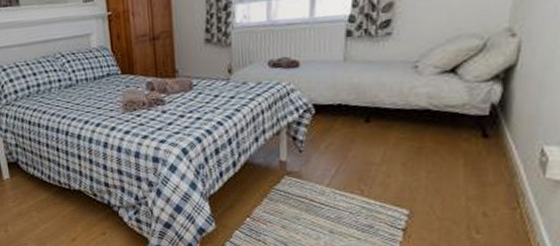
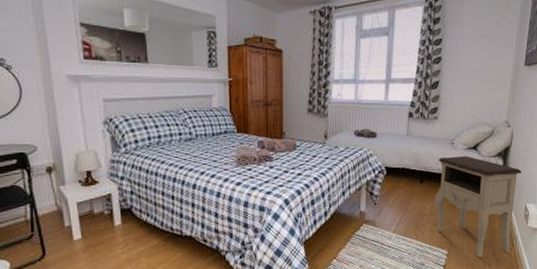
nightstand: none [388,82,536,221] -> present [434,156,522,258]

